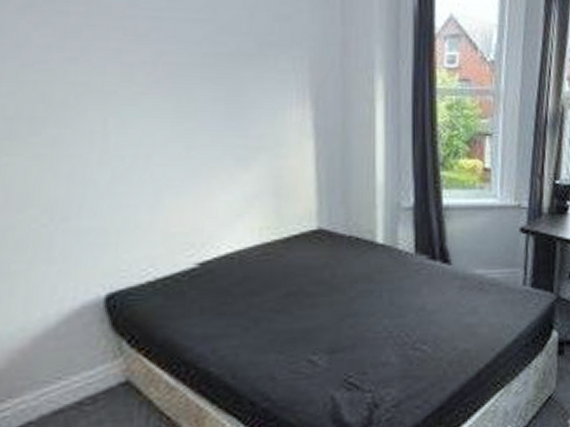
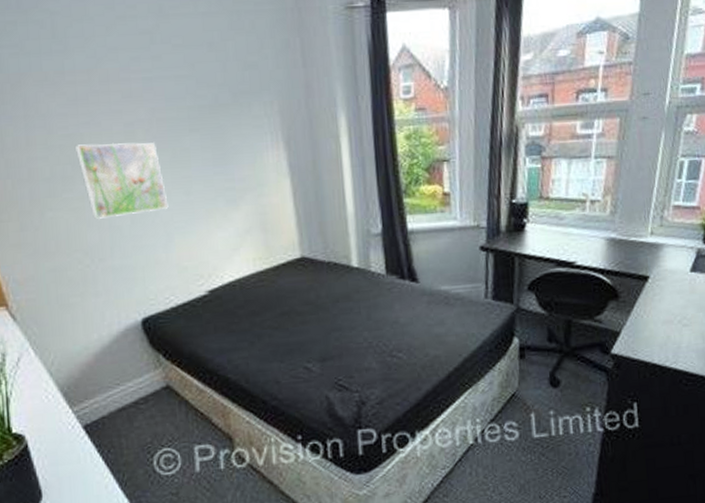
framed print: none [53,82,163,169] -> present [74,142,169,219]

